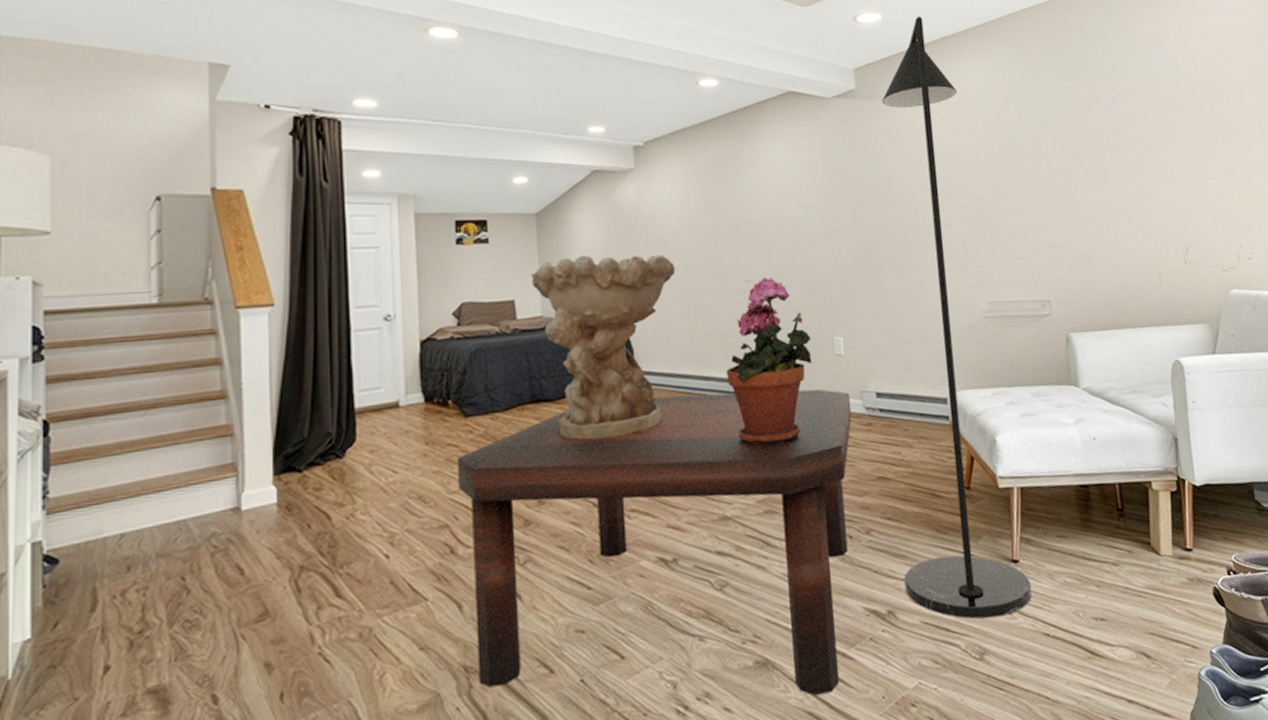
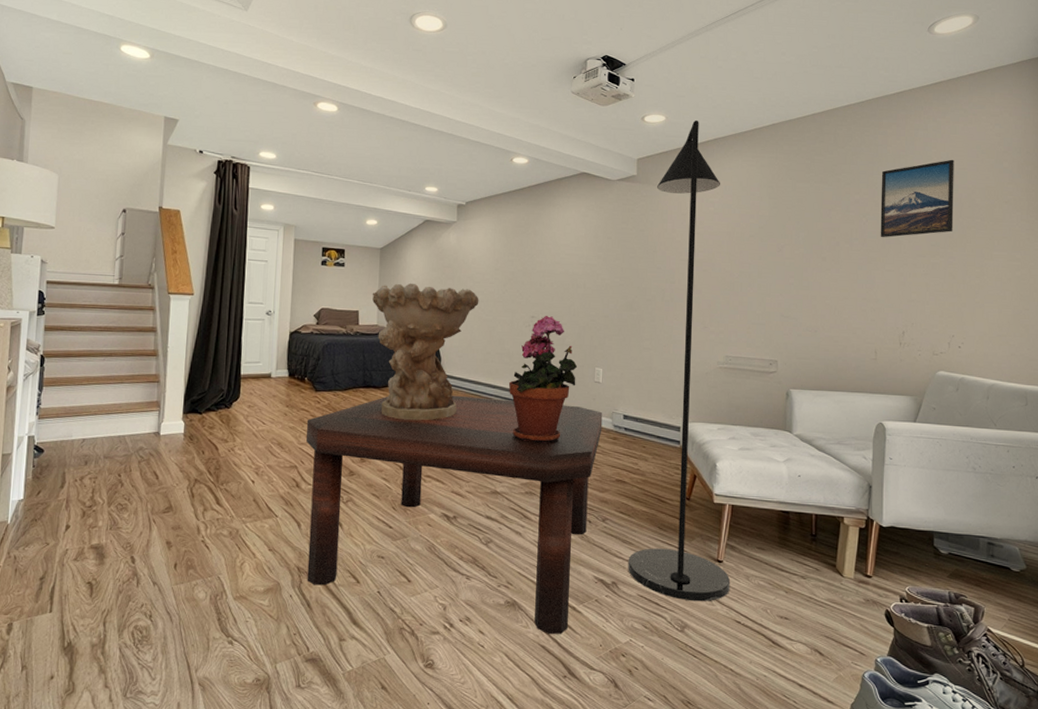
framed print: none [1137,40,1224,139] -> present [880,159,954,238]

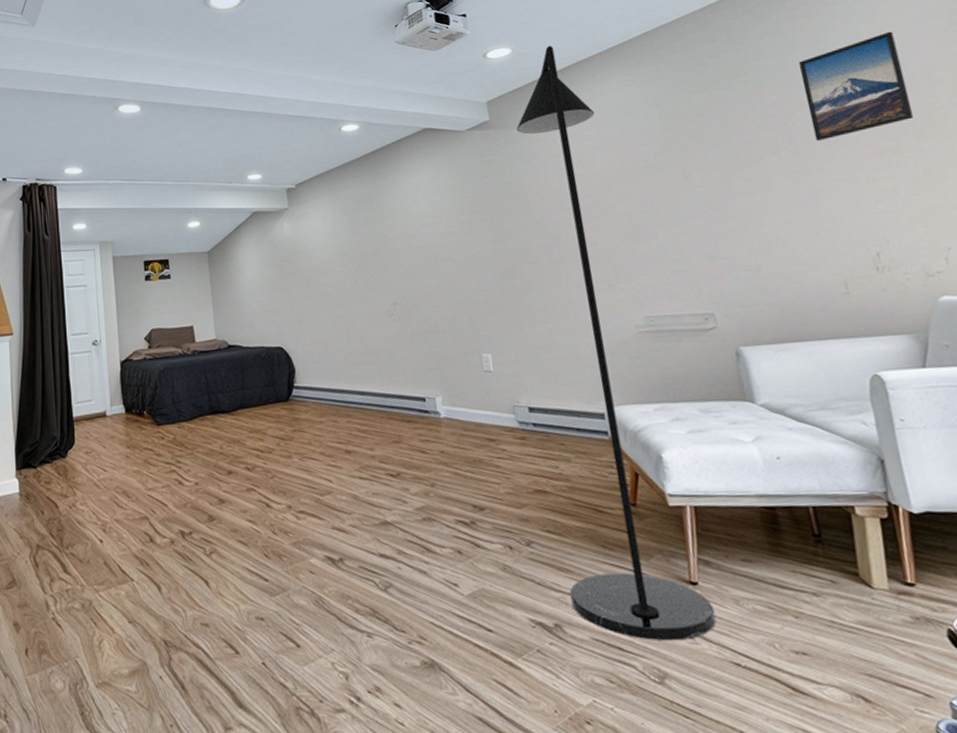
coffee table: present [306,395,603,635] -> none [152,403,509,702]
decorative bowl: present [372,282,479,421] -> none [205,282,329,447]
potted plant: present [508,315,578,443] -> none [379,299,462,456]

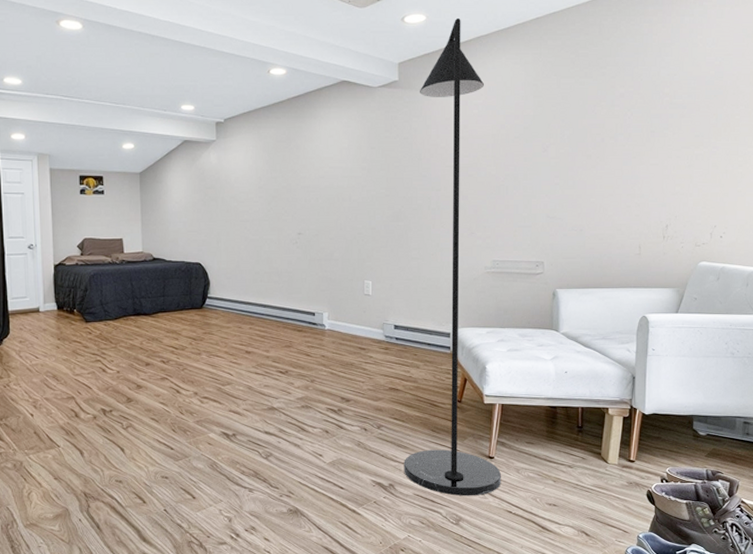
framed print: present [798,31,914,142] -> none [645,45,720,132]

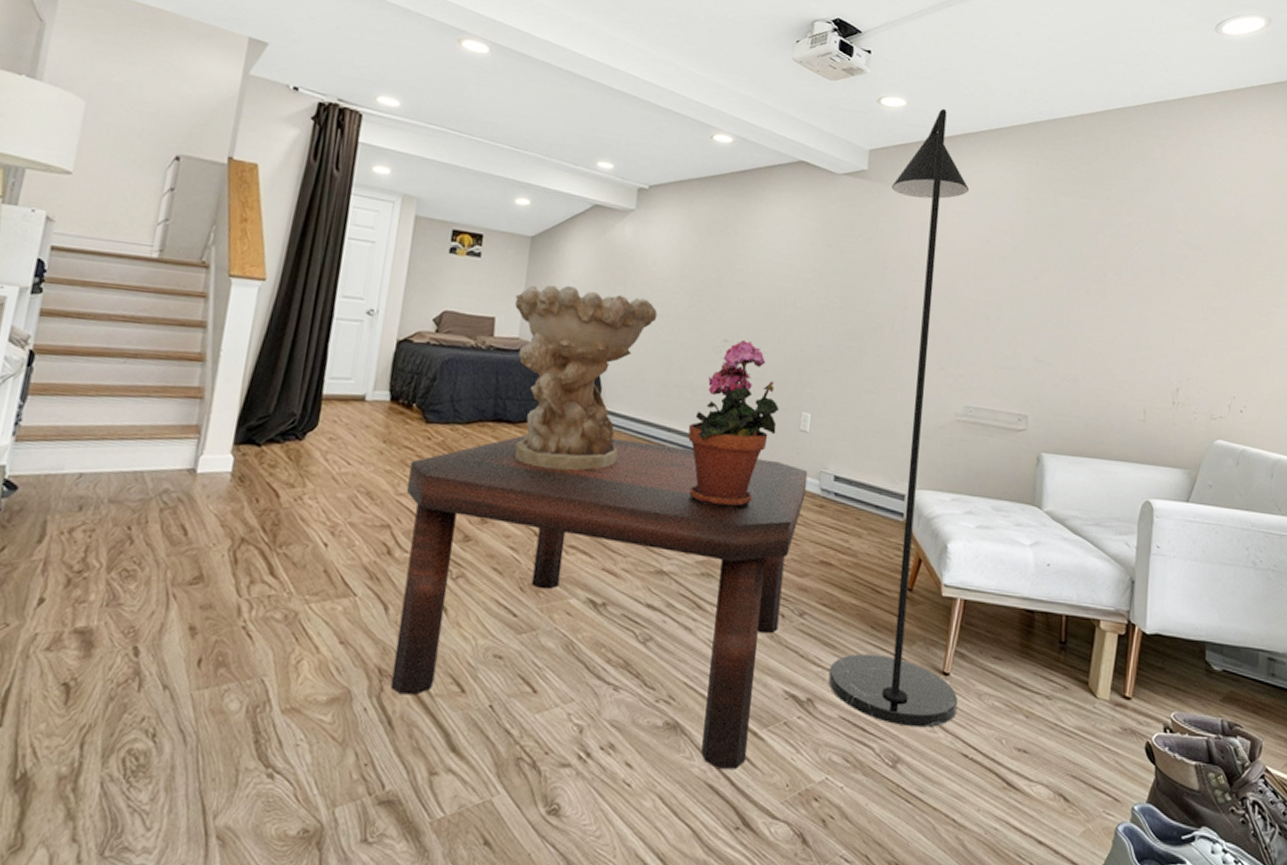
coffee table: none [80,317,374,537] -> present [390,434,808,770]
decorative bowl: none [134,206,245,345] -> present [514,285,658,471]
potted plant: none [279,231,347,358] -> present [688,339,780,509]

